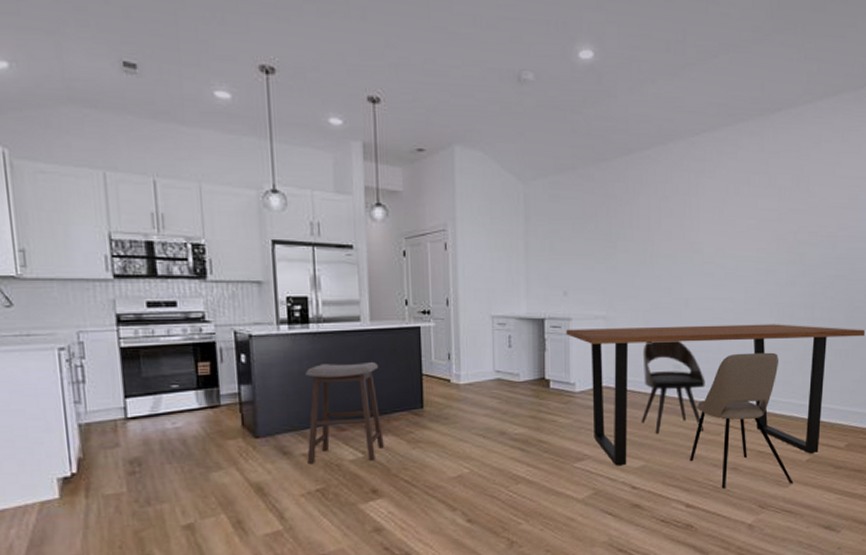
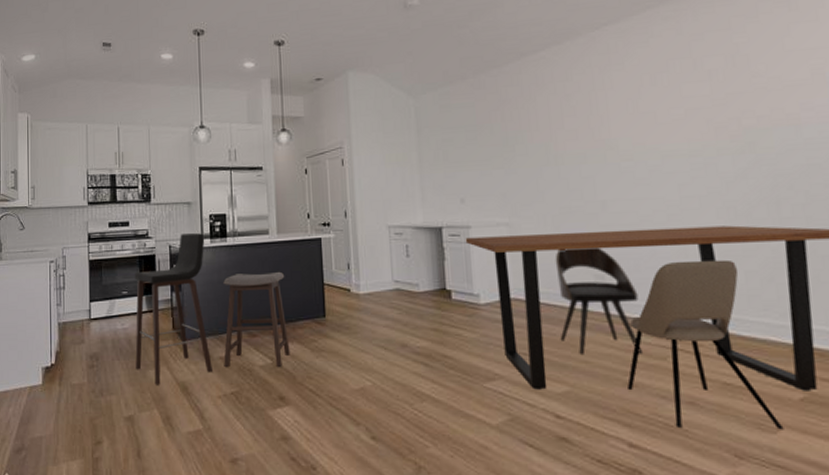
bar stool: none [187,318,293,489] -> present [134,233,212,385]

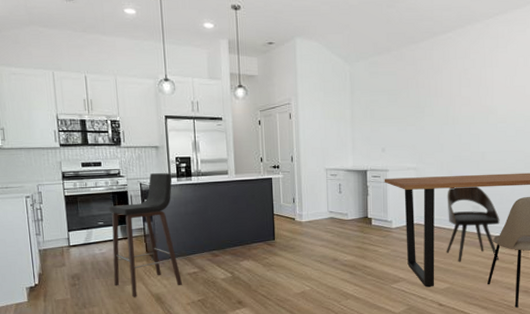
bar stool: present [223,271,290,368] -> none [189,204,246,281]

